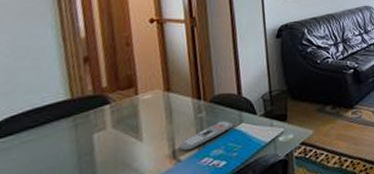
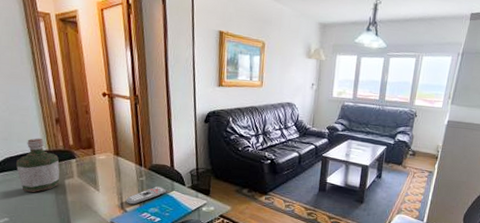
bottle: none [19,84,87,161] -> present [16,138,60,192]

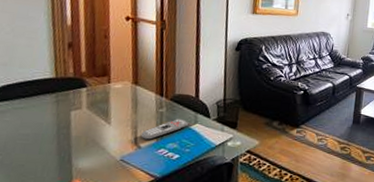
bottle: present [16,138,60,192] -> none [13,63,67,126]

